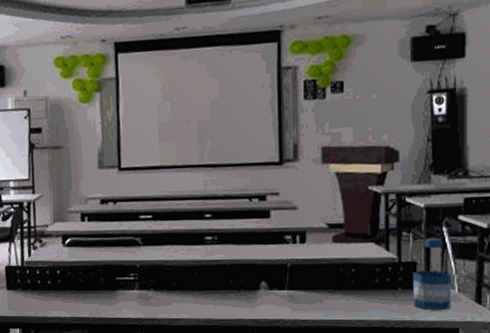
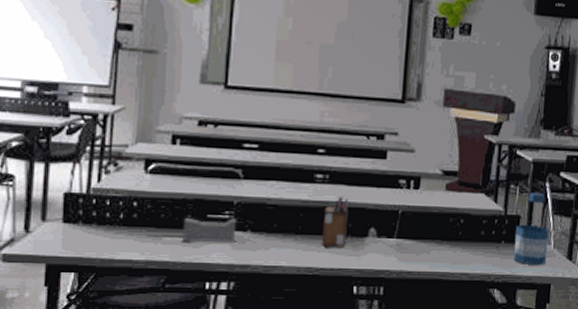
mobile phone: none [70,279,141,300] -> present [146,217,237,242]
desk organizer: none [216,254,239,301] -> present [322,196,349,248]

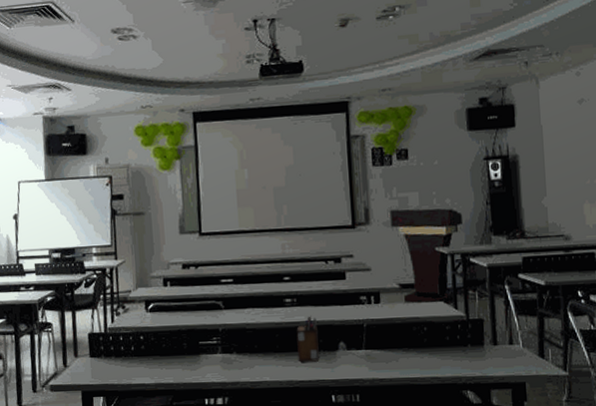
mobile phone: present [146,217,237,242] -> none [153,343,224,365]
bottle: present [514,193,550,266] -> none [480,296,518,366]

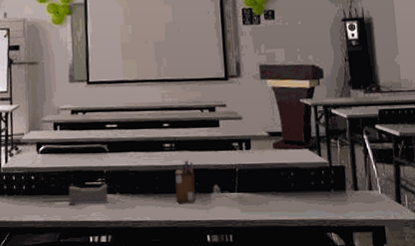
mobile phone: none [153,343,224,365] -> present [43,184,108,204]

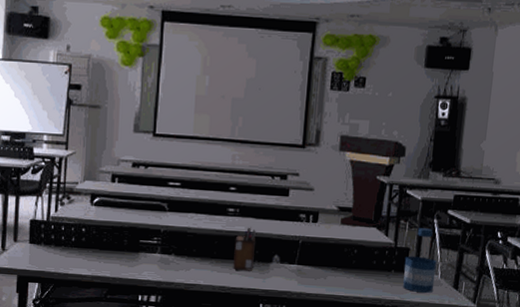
mobile phone: present [43,184,108,204] -> none [92,241,163,263]
bottle: none [342,145,377,210] -> present [403,228,437,294]

